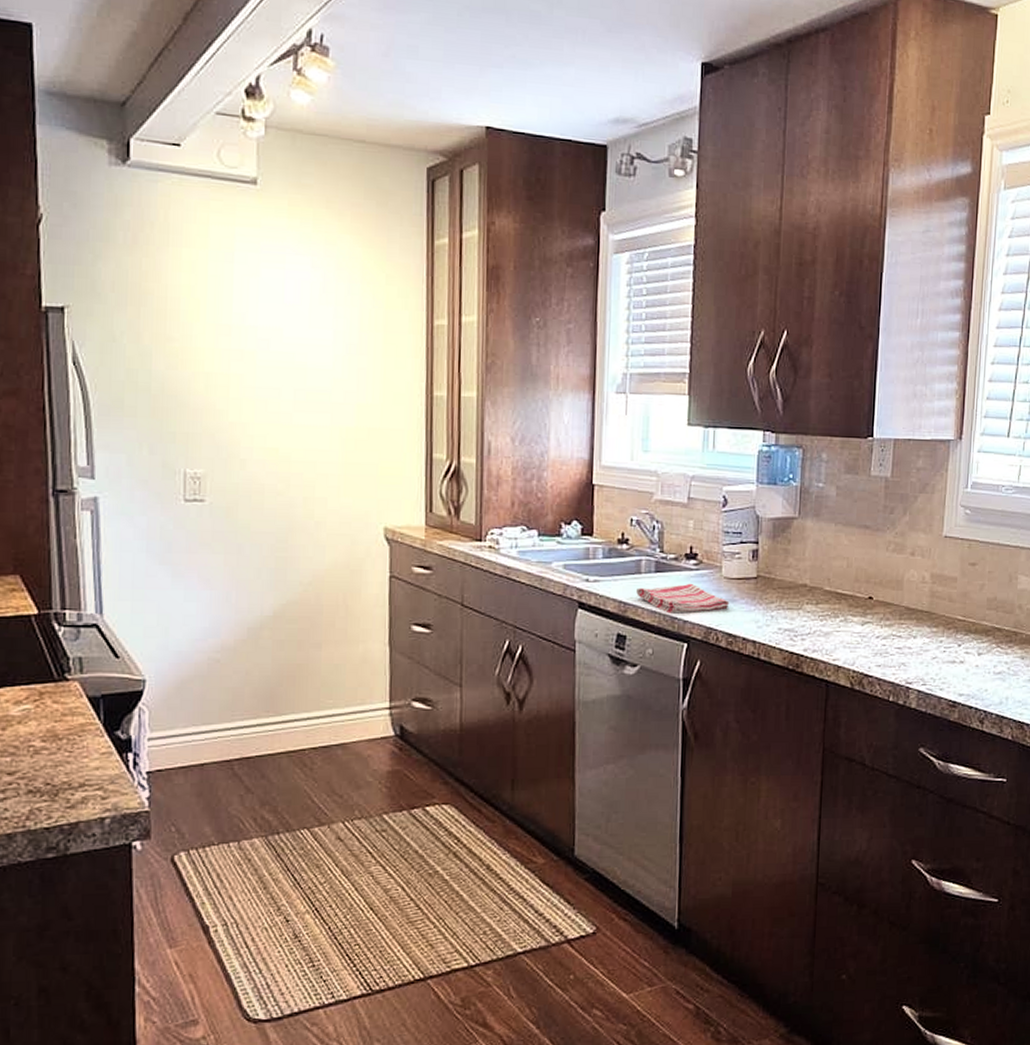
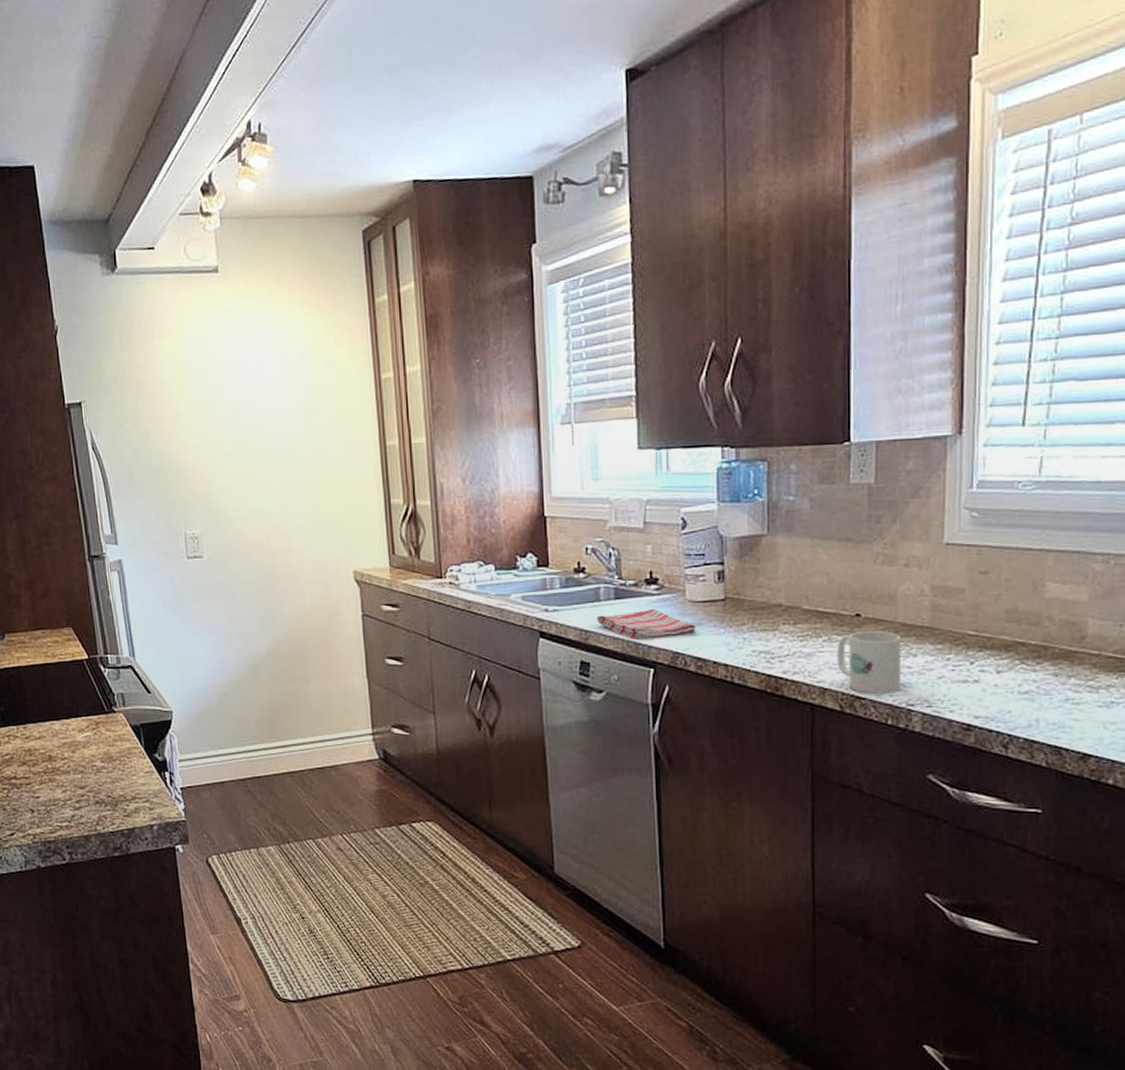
mug: none [850,612,905,673] -> present [837,630,902,695]

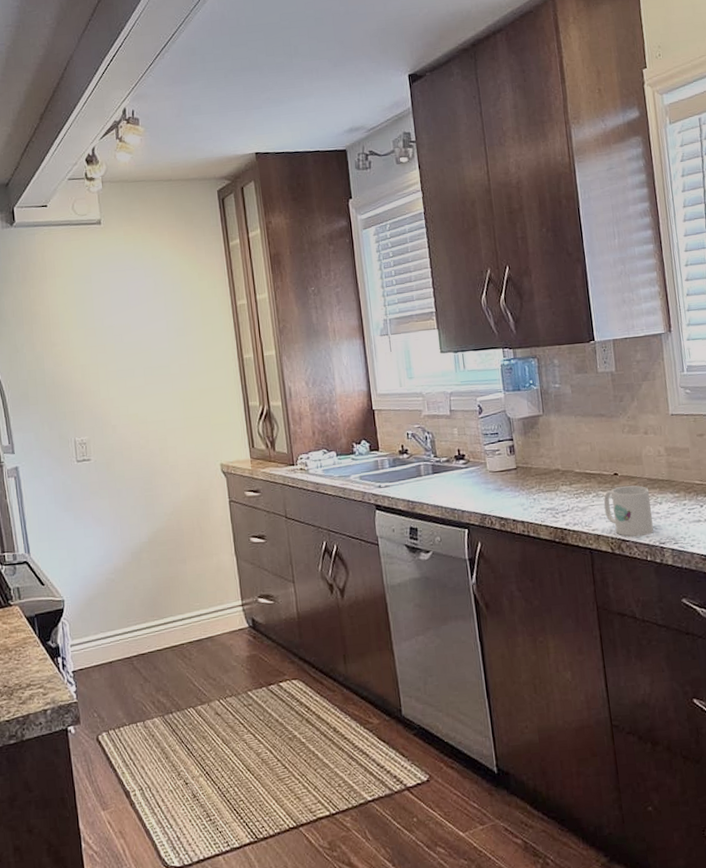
dish towel: present [597,608,696,639] -> none [420,479,497,506]

